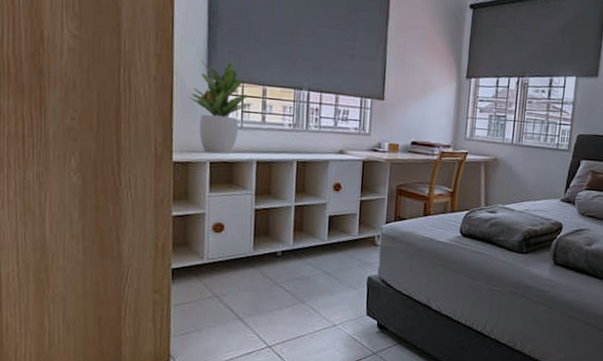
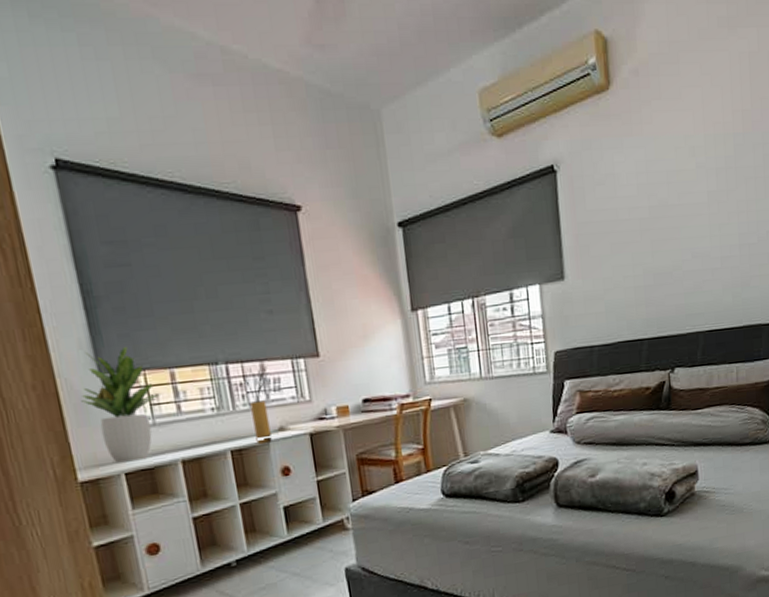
vase: none [319,96,342,162] -> present [243,364,272,445]

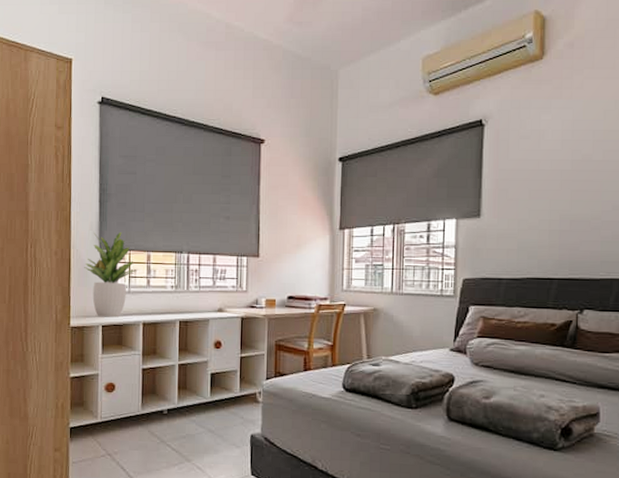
vase: present [243,364,272,445] -> none [199,257,219,321]

